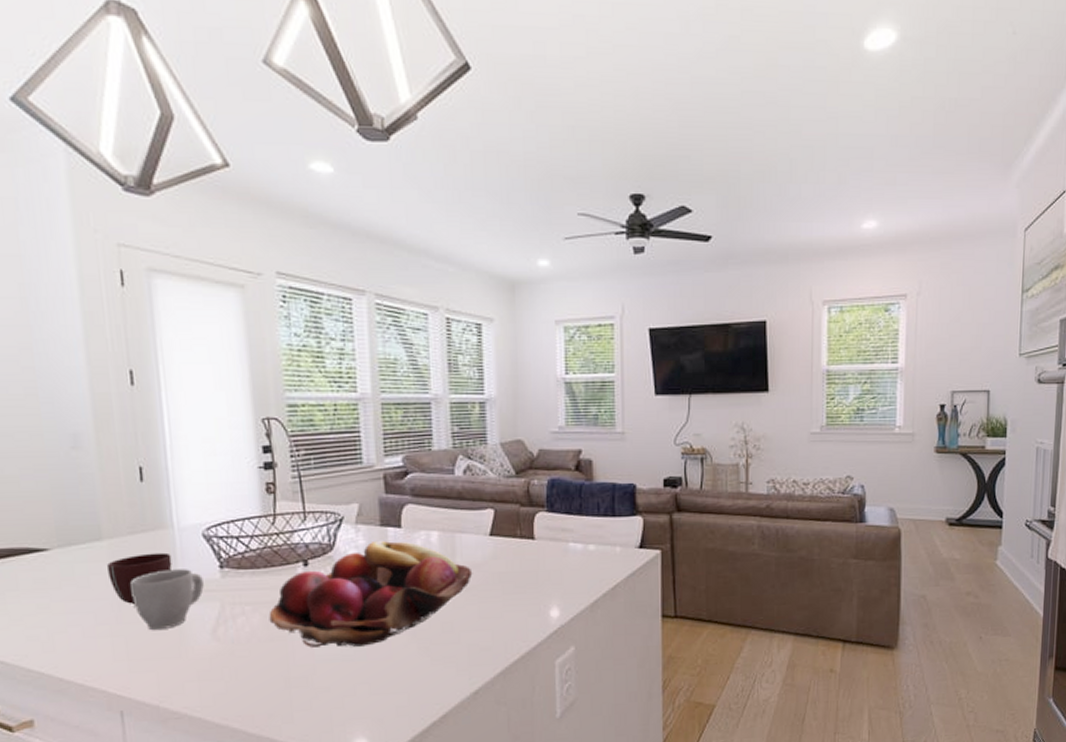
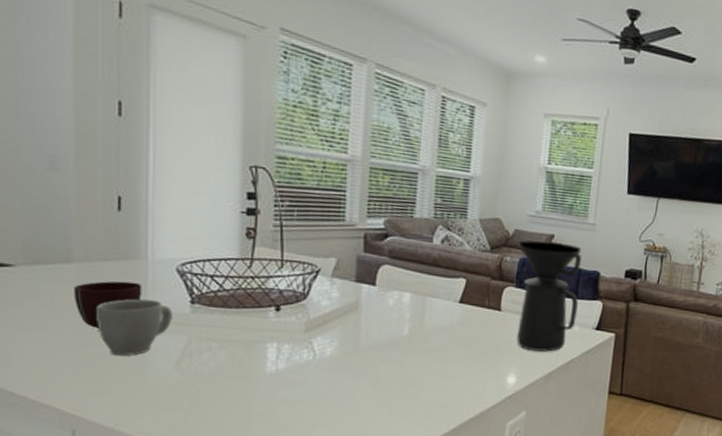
fruit basket: present [269,540,473,648] -> none [235,294,439,392]
coffee maker: none [544,457,617,579] -> present [516,240,582,352]

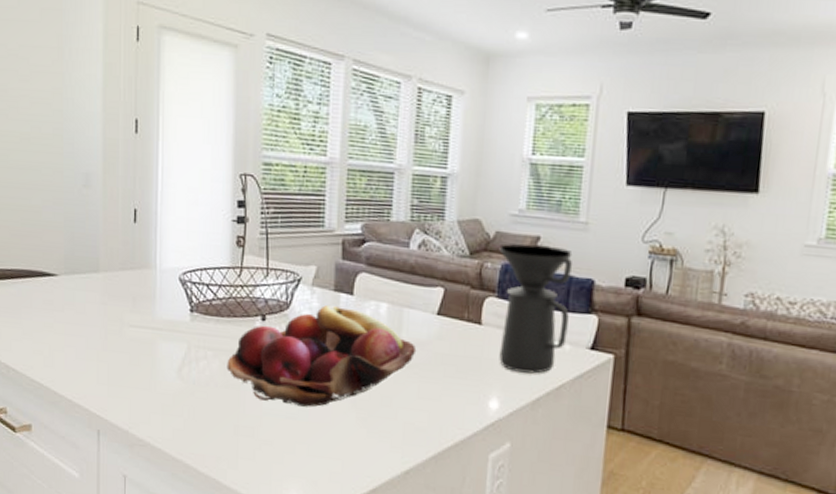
mug: present [74,281,142,331] -> none [101,289,152,337]
mug: present [97,299,172,357] -> none [117,306,175,362]
fruit basket: none [235,294,439,392] -> present [227,304,417,407]

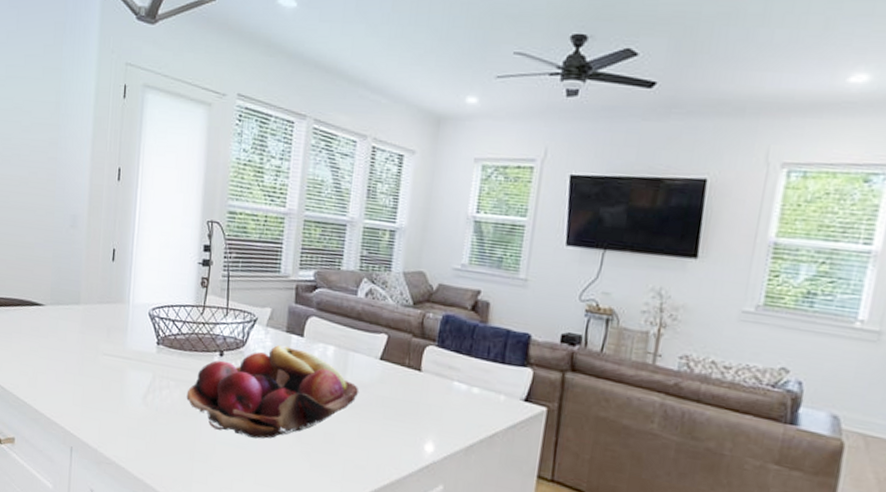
coffee maker: present [499,244,573,374] -> none [436,296,511,422]

